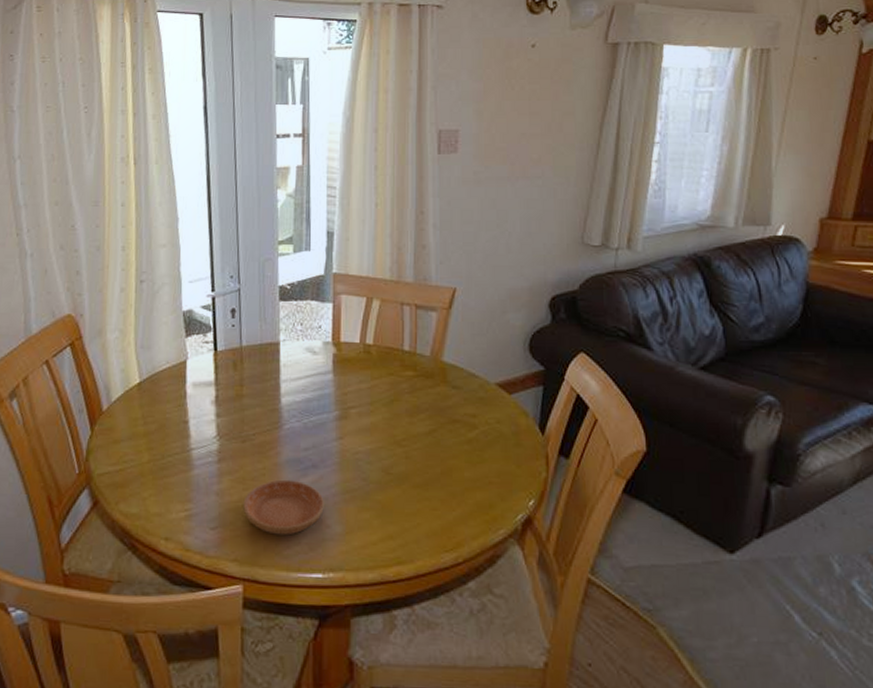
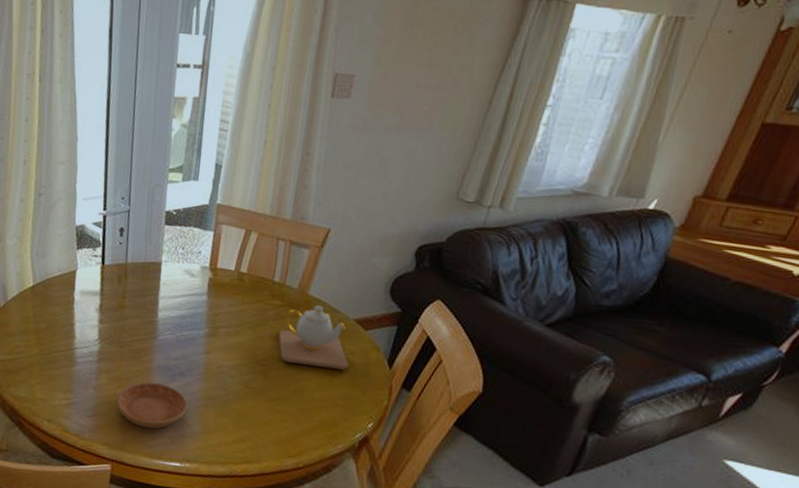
teapot: none [415,372,497,442] -> present [278,305,349,370]

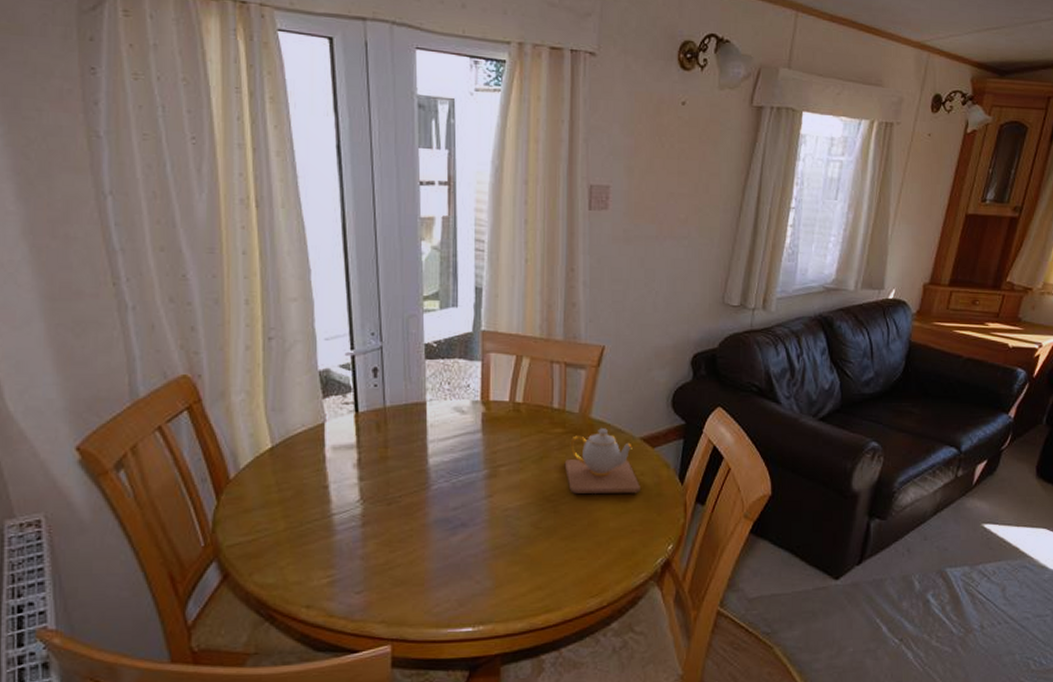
saucer: present [116,382,188,429] -> none [390,539,474,594]

